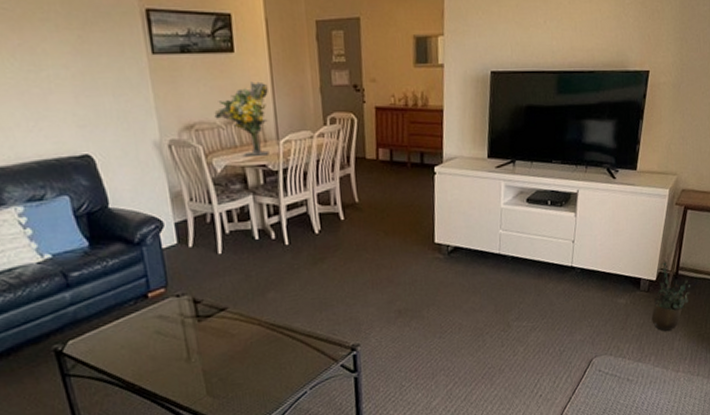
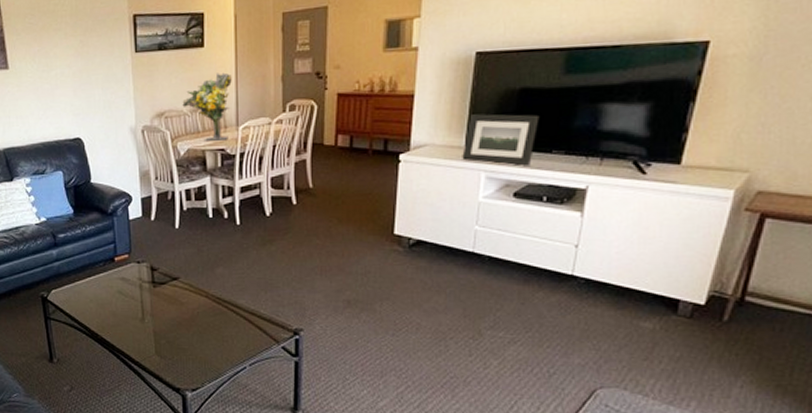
picture frame: none [485,128,542,174] -> present [462,114,540,165]
potted plant: present [651,262,690,332] -> none [695,283,765,374]

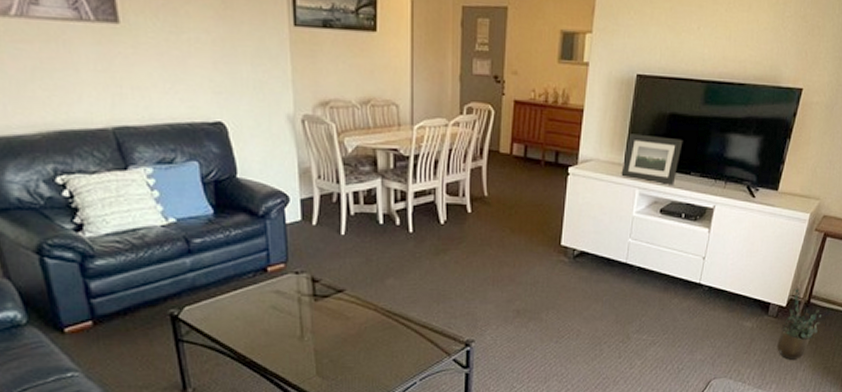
bouquet: present [182,72,232,141] -> none [351,63,407,139]
potted plant: none [695,283,765,374] -> present [777,288,822,361]

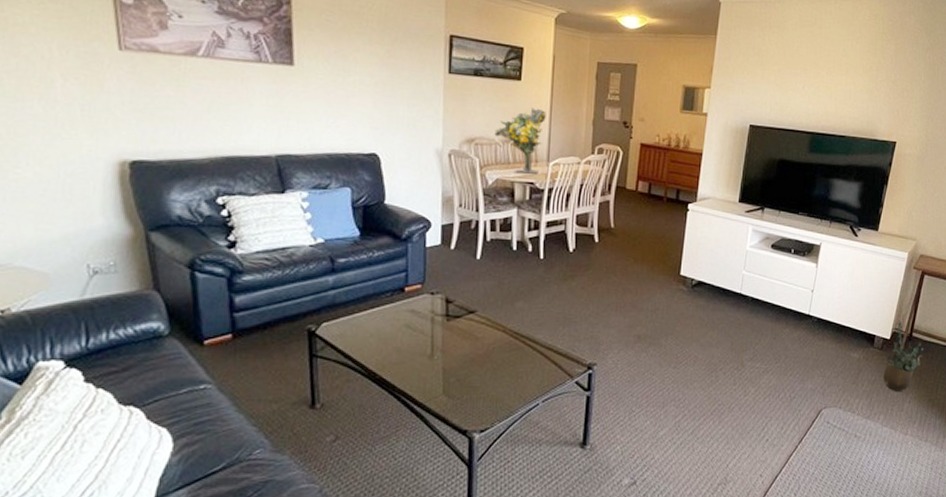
bouquet: none [351,63,407,139] -> present [494,108,546,174]
picture frame: present [621,134,683,184] -> none [736,176,792,222]

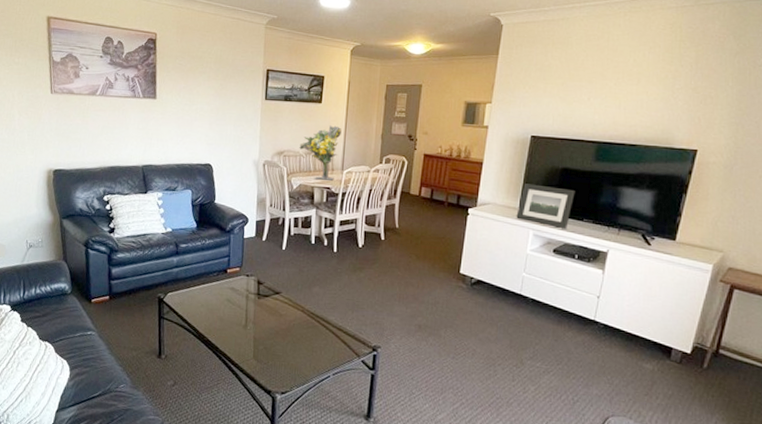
picture frame: none [736,176,792,222] -> present [516,183,575,228]
potted plant: present [883,322,923,392] -> none [682,337,733,411]

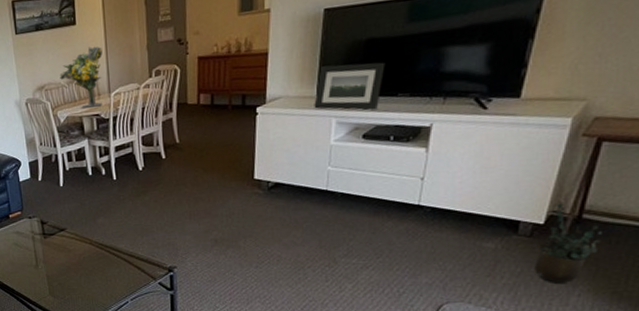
potted plant: none [682,337,733,411] -> present [534,203,602,285]

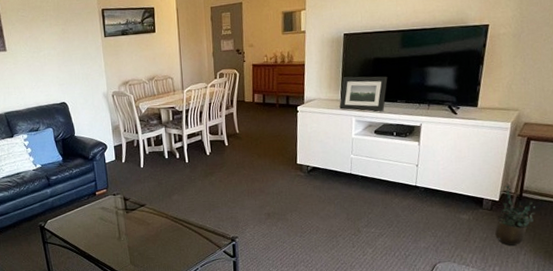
bouquet: present [59,46,102,109] -> none [141,51,177,102]

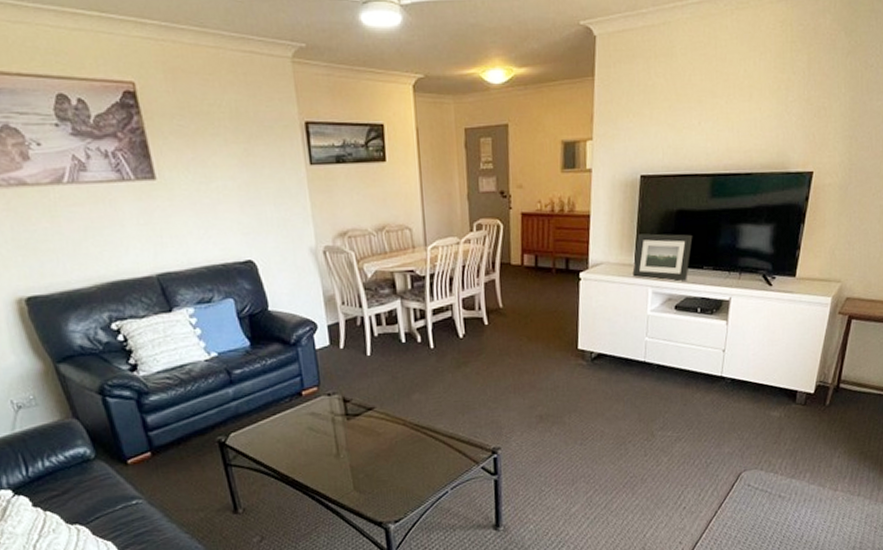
potted plant: present [495,185,536,246] -> none [808,374,853,448]

